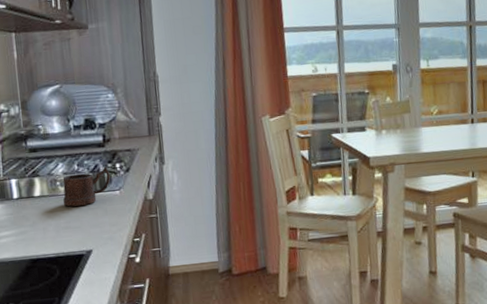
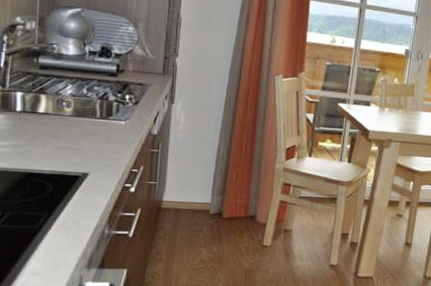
mug: present [62,166,111,207] -> none [67,95,119,130]

